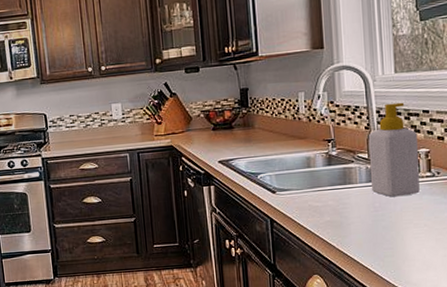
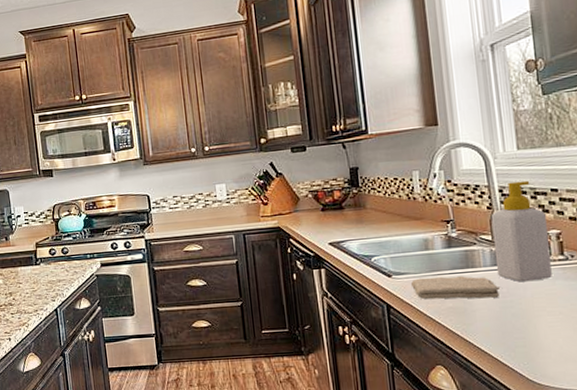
washcloth: none [293,192,373,214] -> present [410,276,500,300]

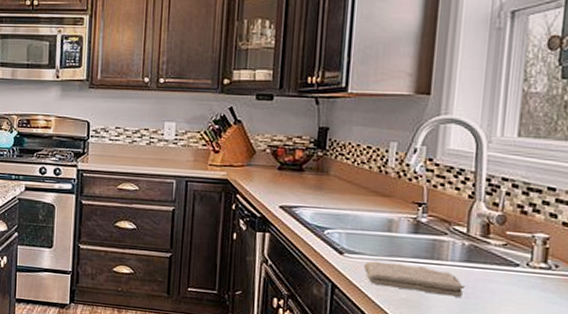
soap bottle: present [490,180,552,282] -> none [464,172,536,287]

